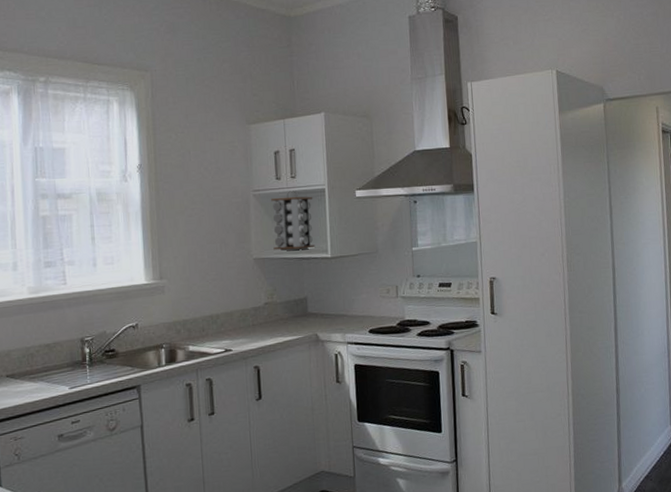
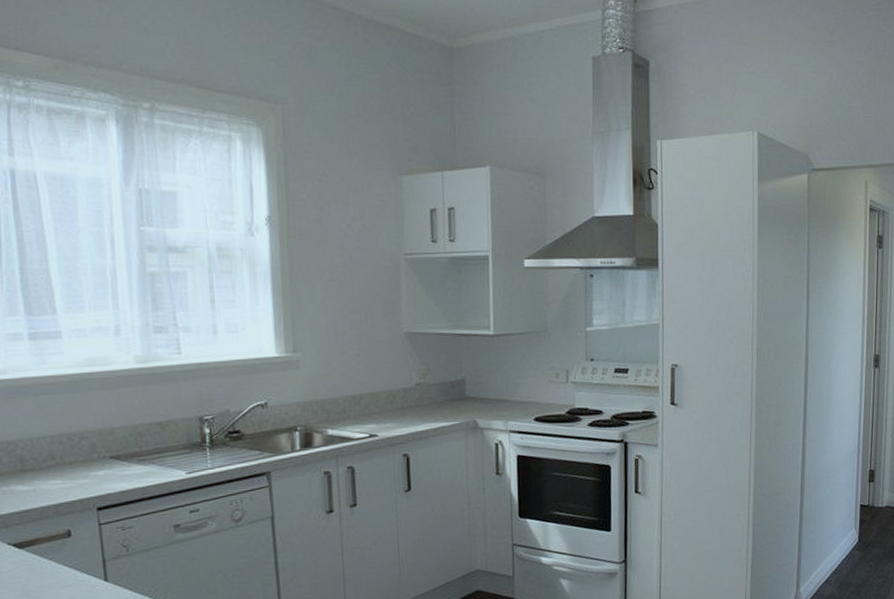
spice rack: present [271,190,316,251] -> none [425,256,476,326]

